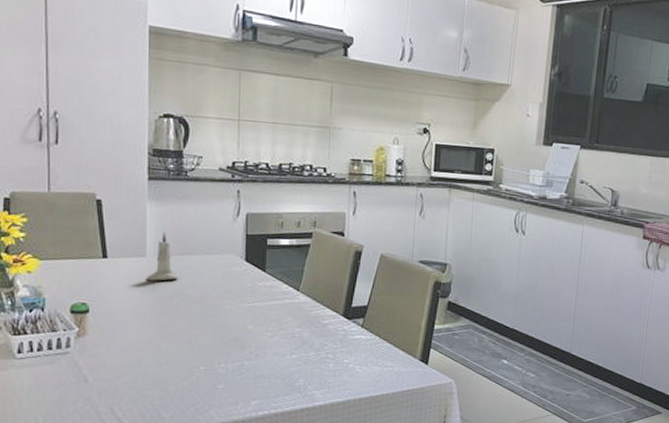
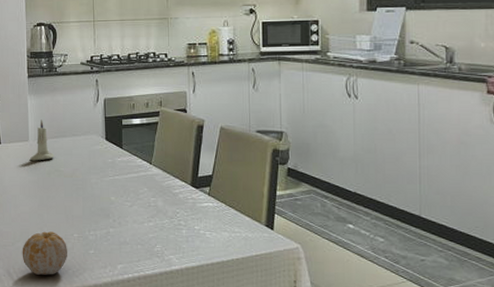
fruit: none [131,363,191,413] -> present [22,231,68,275]

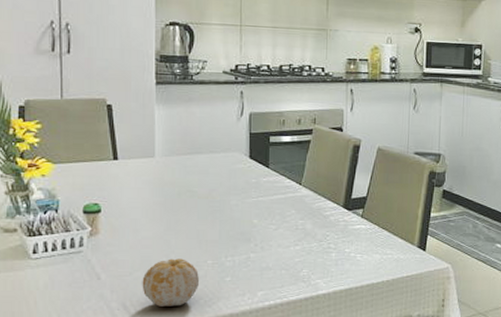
candle: present [29,120,55,161] -> none [154,133,187,180]

